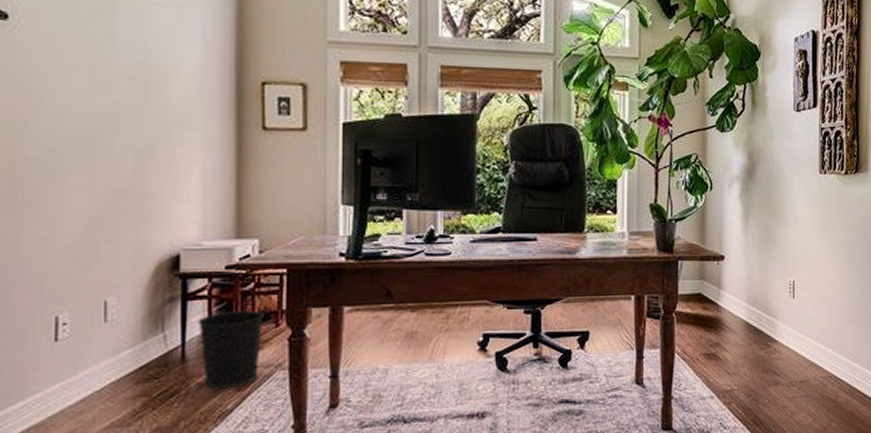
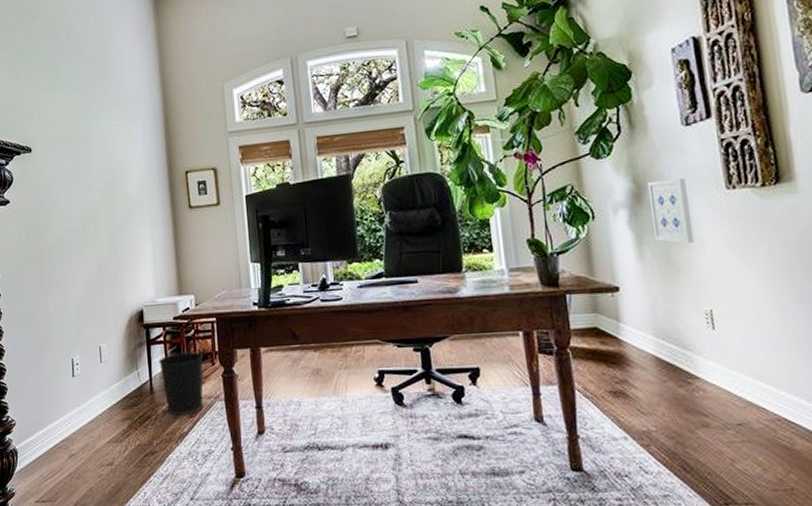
wall art: none [759,159,791,219] -> present [647,178,695,244]

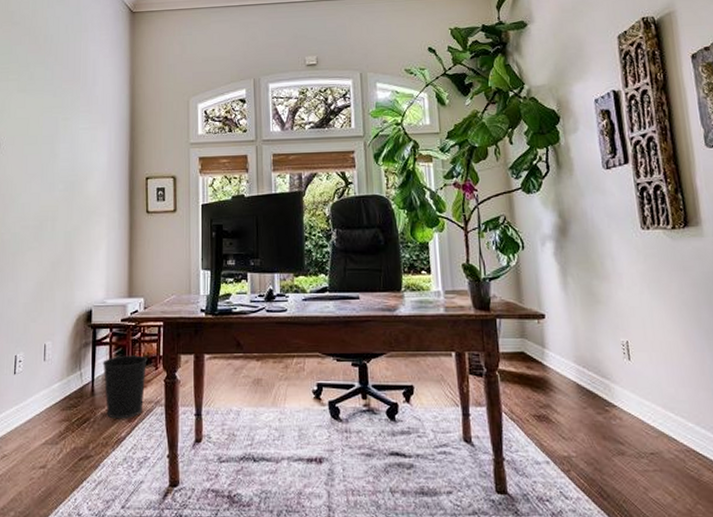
wall art: present [647,178,695,244] -> none [571,216,613,277]

